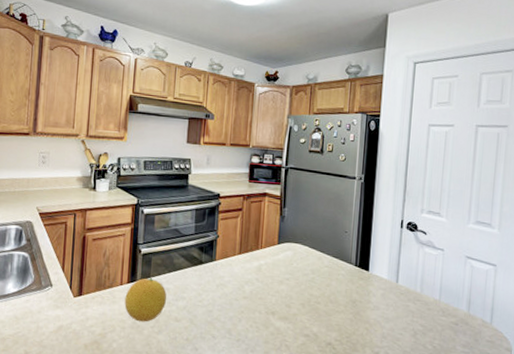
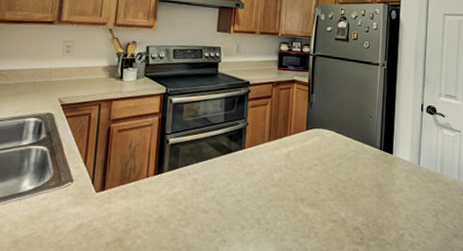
fruit: present [124,277,167,322] -> none [150,168,195,216]

